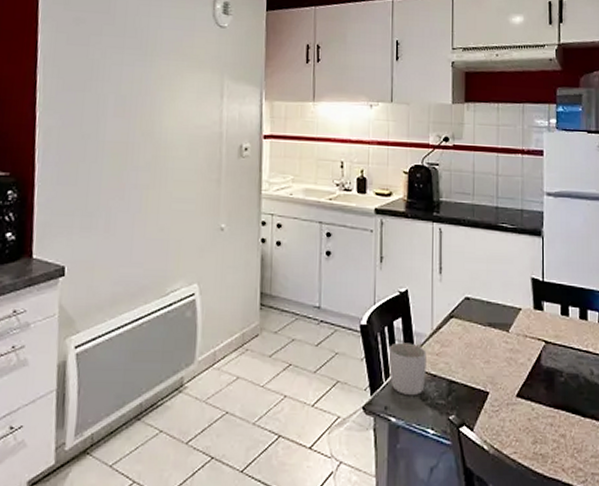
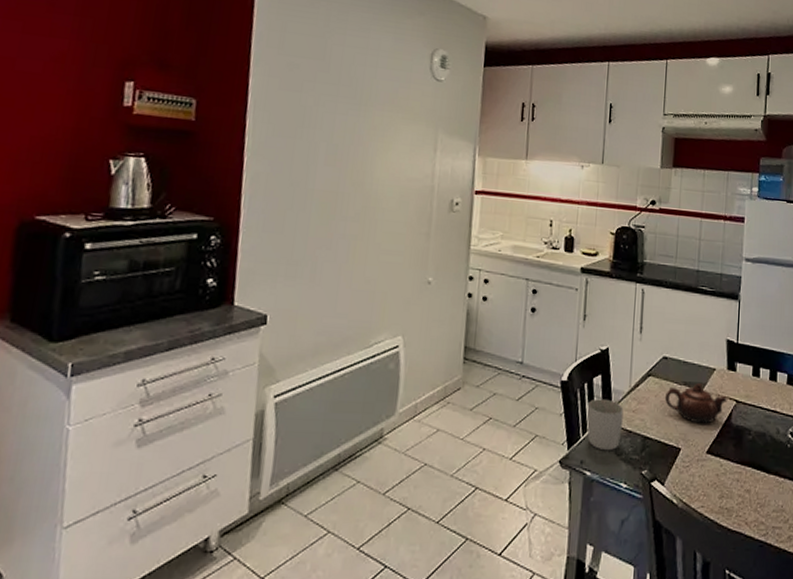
teapot: none [470,324,535,366] -> present [665,383,727,424]

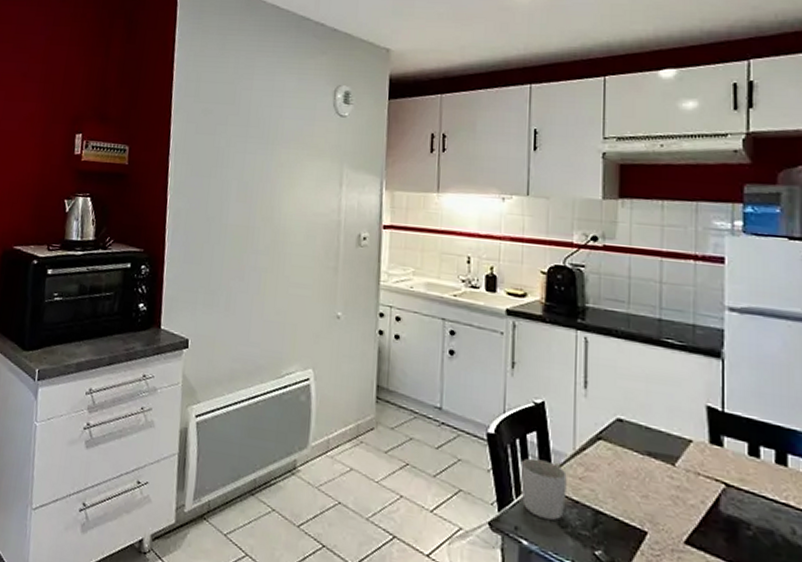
teapot: present [665,383,727,424] -> none [622,455,711,508]

